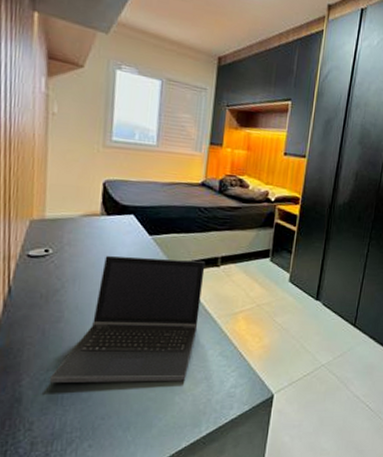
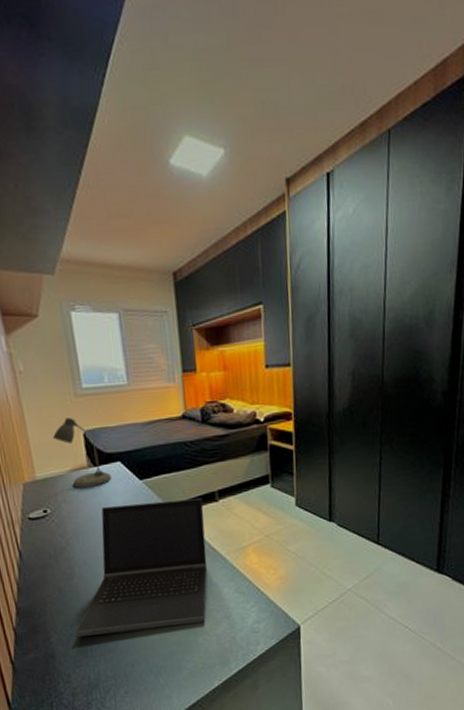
desk lamp: none [72,165,122,235] -> present [53,417,111,488]

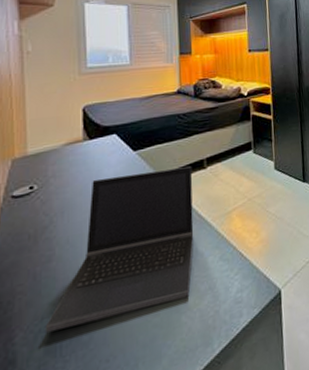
desk lamp: present [53,417,111,488] -> none [52,93,106,162]

